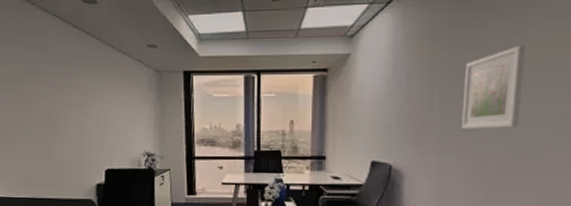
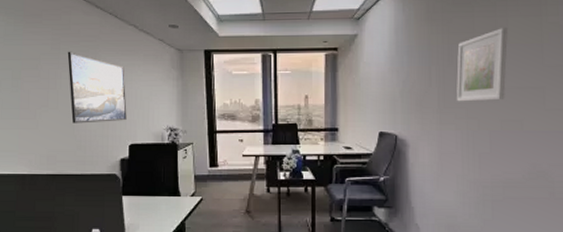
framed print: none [44,72,103,147] -> present [67,51,127,123]

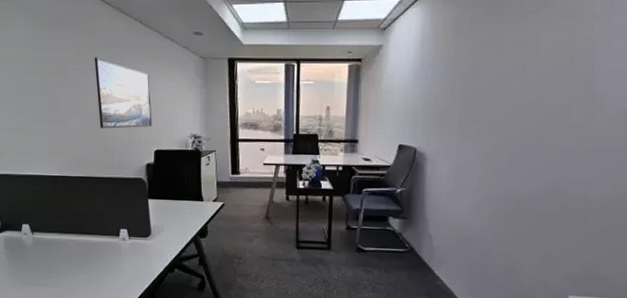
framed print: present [457,27,508,102] -> none [479,40,537,117]

